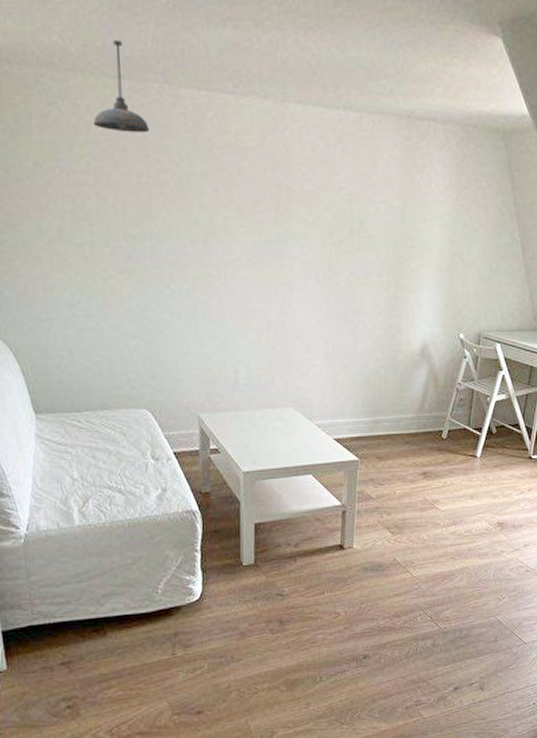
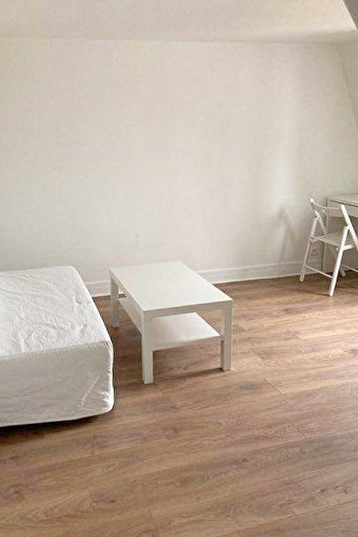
pendant light: present [92,41,150,133] -> none [36,13,75,74]

